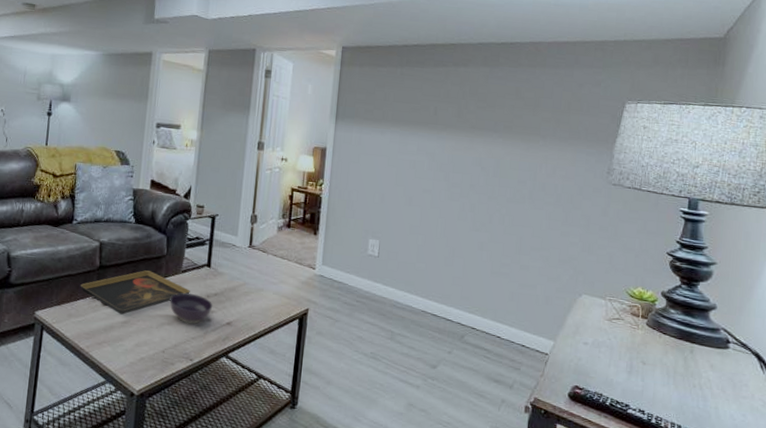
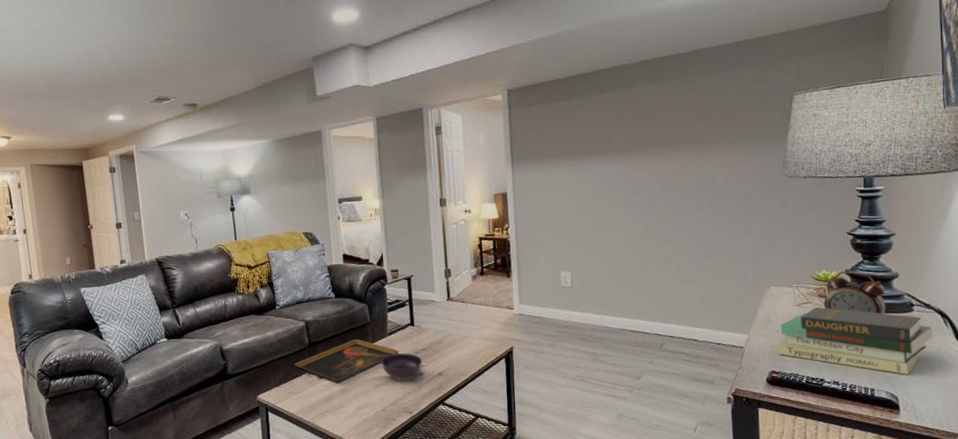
books: none [582,325,748,417] -> present [776,307,932,375]
alarm clock: none [636,292,702,346] -> present [824,271,886,315]

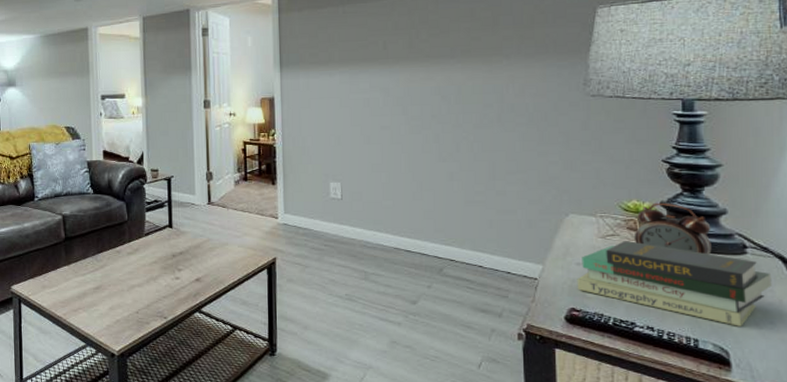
decorative tray: present [294,339,399,384] -> none [49,237,156,281]
bowl: present [381,353,423,380] -> none [137,255,180,283]

